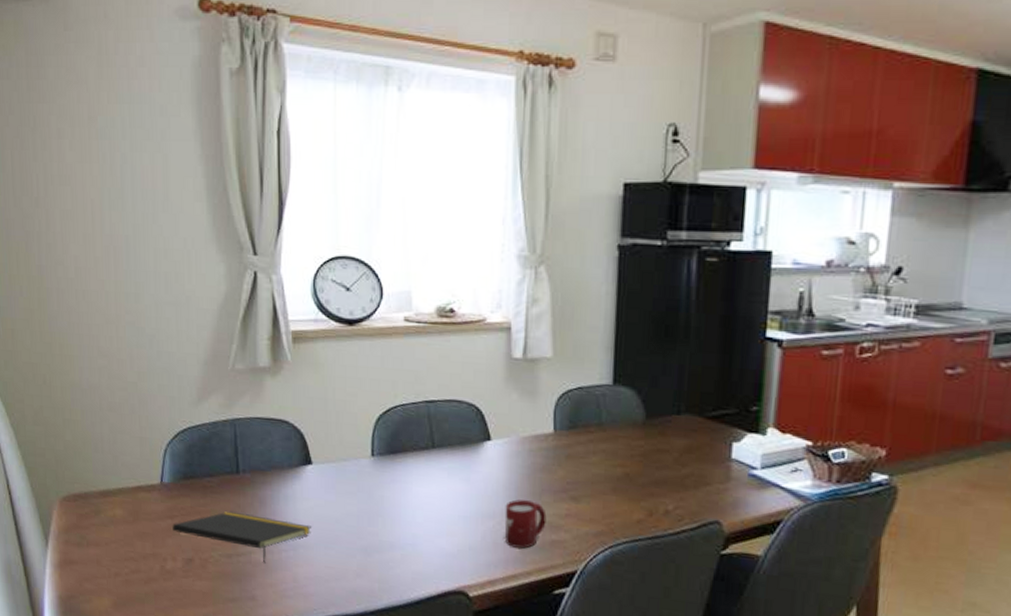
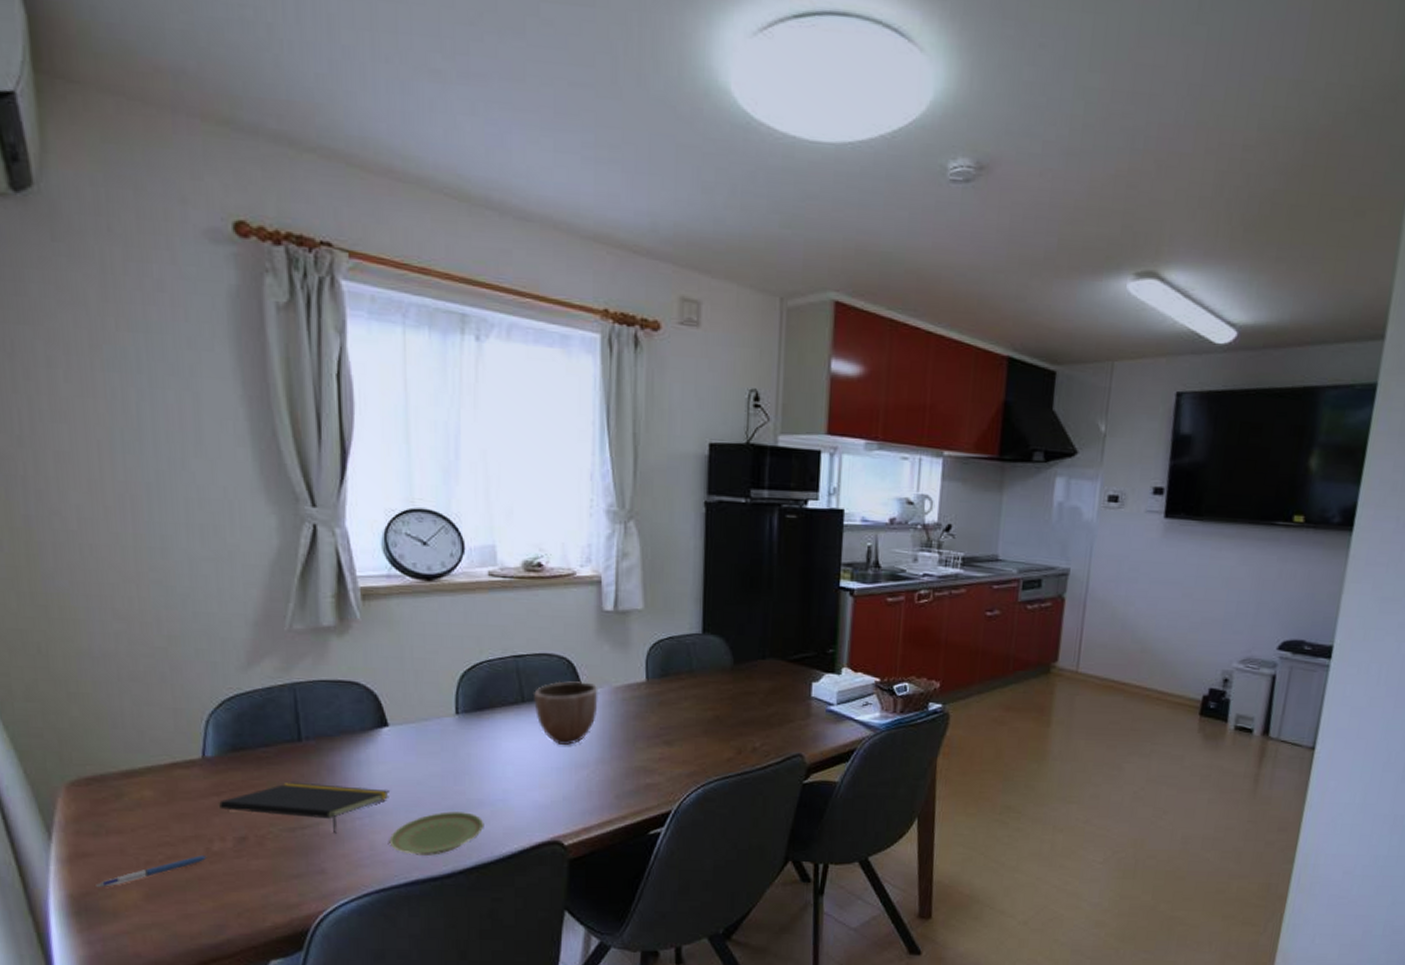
pen: none [78,572,163,593] -> present [96,855,209,888]
plate: none [310,551,395,593] -> present [389,811,484,855]
decorative bowl: none [442,428,506,494] -> present [532,681,598,745]
cup: present [505,499,547,549] -> none [599,747,641,794]

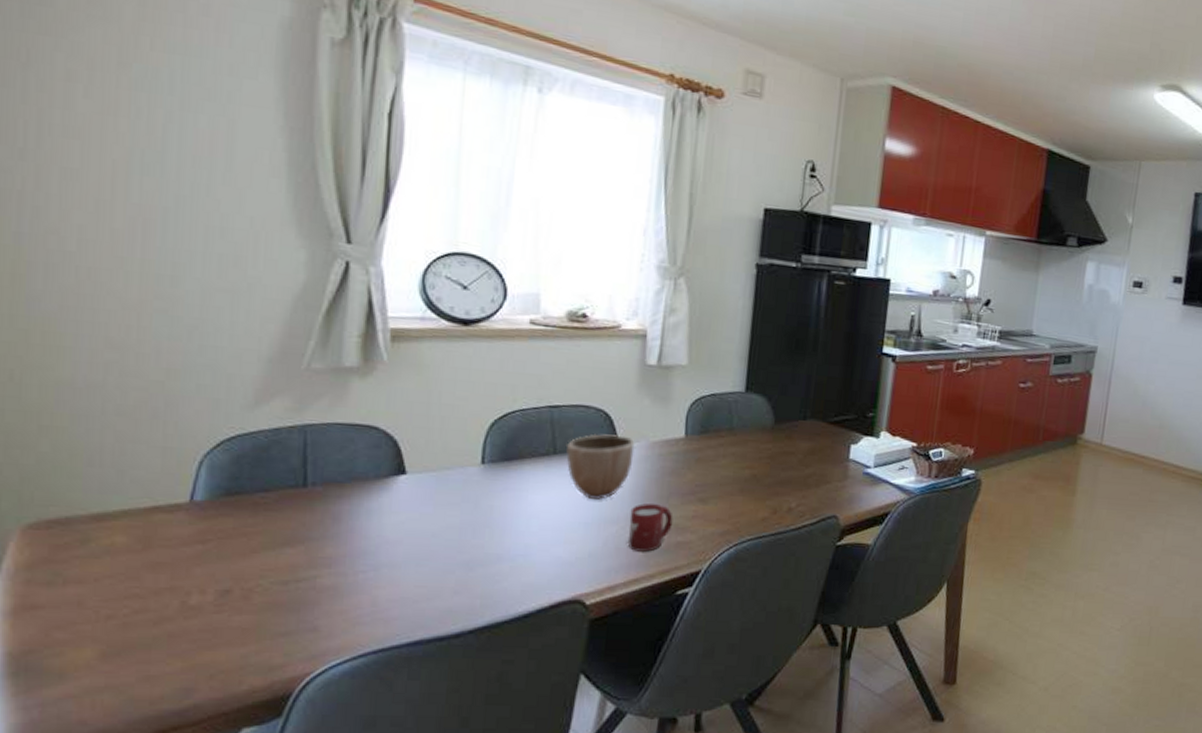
pen: present [96,855,209,888] -> none [42,610,184,645]
notepad: present [219,782,389,834] -> none [203,530,400,588]
plate: present [389,811,484,855] -> none [394,566,502,613]
cup: none [599,747,641,794] -> present [628,503,673,552]

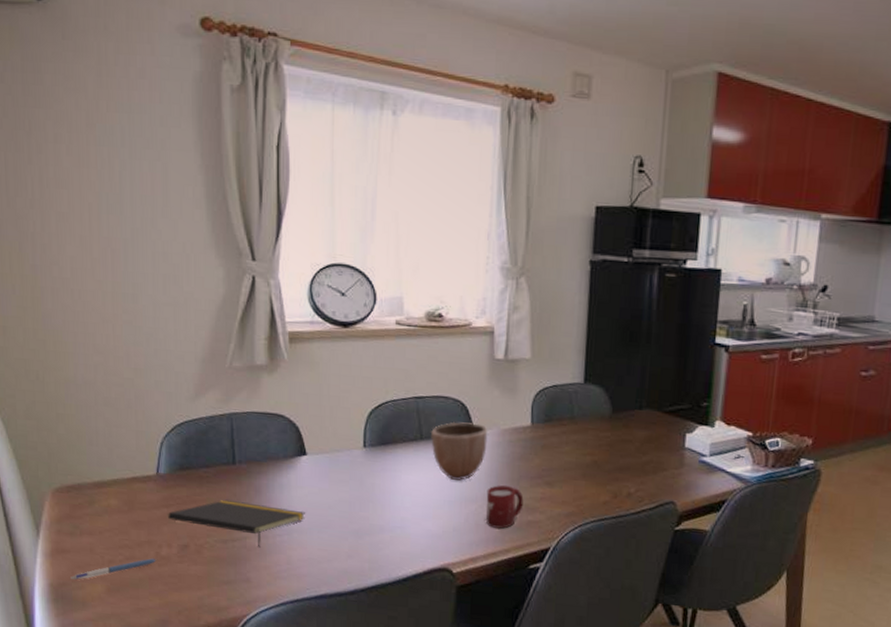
pen: none [42,610,184,645] -> present [70,558,158,581]
notepad: none [203,530,400,588] -> present [168,499,305,548]

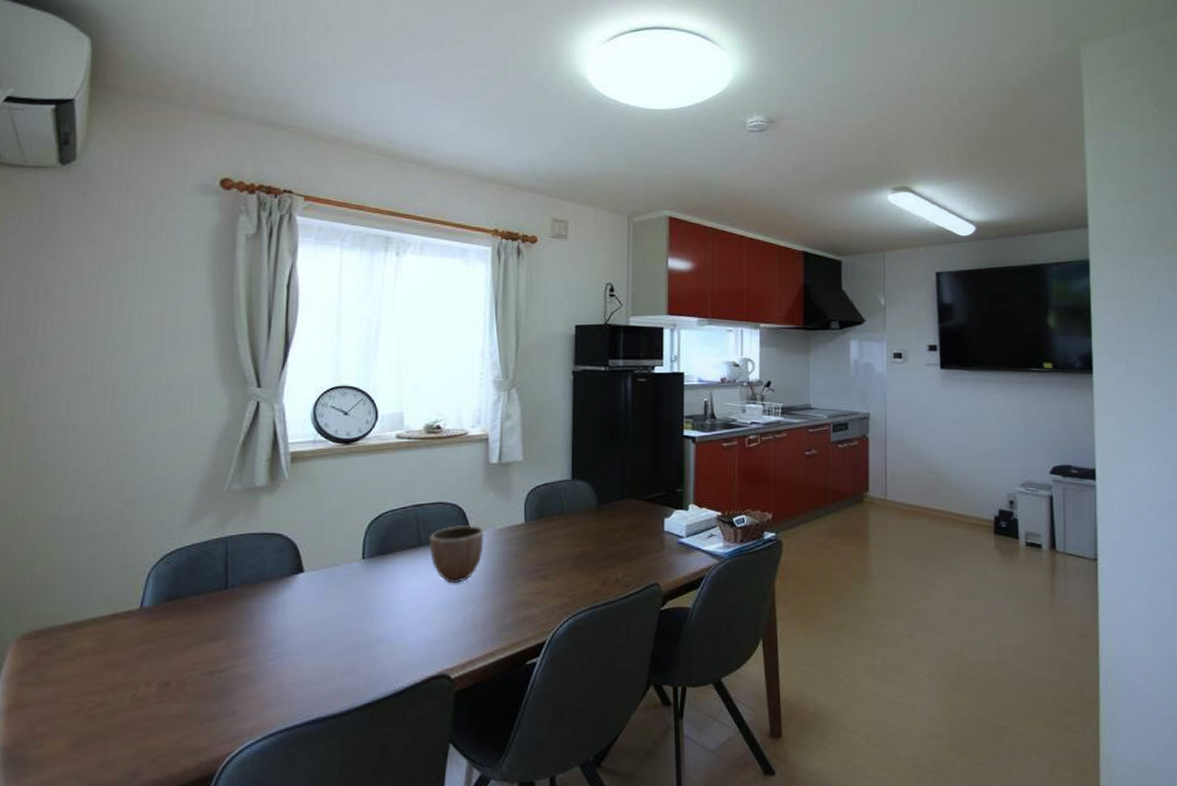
pen: present [70,558,158,581] -> none [27,702,133,739]
notepad: present [168,499,305,548] -> none [149,627,300,676]
cup: present [486,485,524,529] -> none [483,584,520,627]

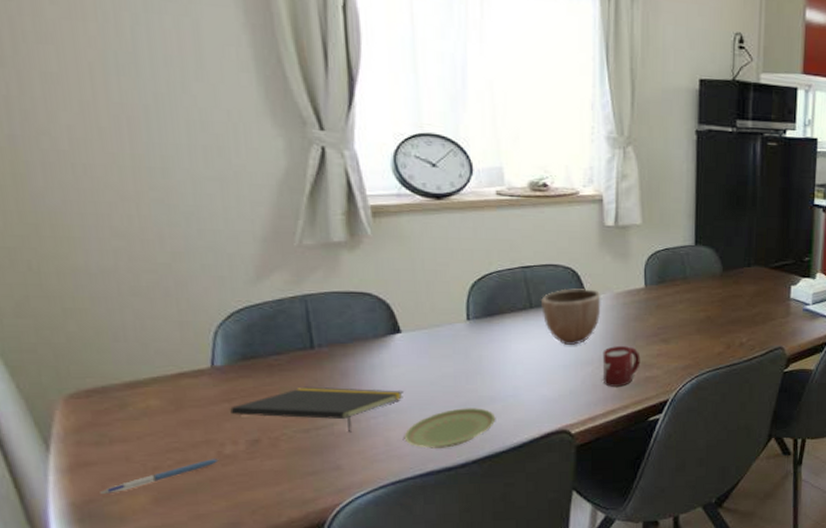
pen: none [27,702,133,739] -> present [100,459,221,495]
notepad: none [149,627,300,676] -> present [230,386,403,433]
plate: none [296,650,381,693] -> present [404,408,496,448]
cup: none [483,584,520,627] -> present [602,346,641,387]

